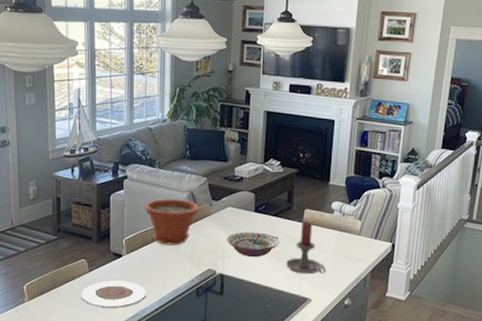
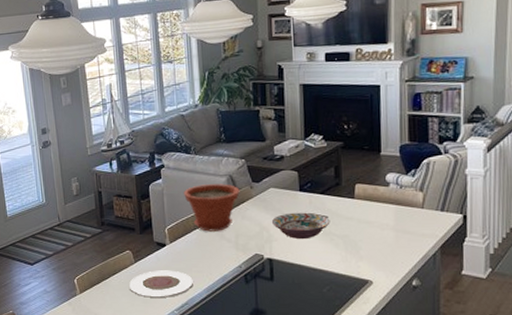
candle holder: present [286,221,327,275] -> none [340,197,387,254]

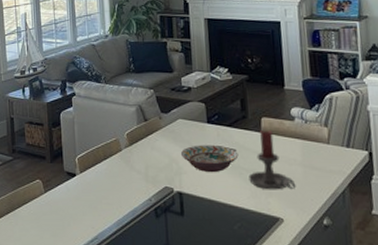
plate: present [129,270,193,298] -> none [39,201,103,231]
plant pot: present [184,184,240,232] -> none [94,113,149,162]
candle holder: none [340,197,387,254] -> present [249,131,296,190]

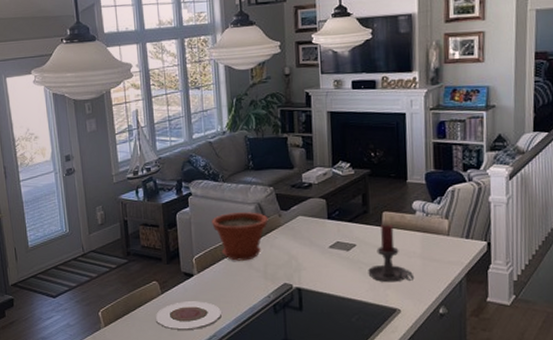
plate: none [39,201,103,231] -> present [156,301,221,330]
plant pot: none [94,113,149,162] -> present [212,212,268,261]
decorative bowl: present [180,145,239,173] -> none [300,240,359,268]

